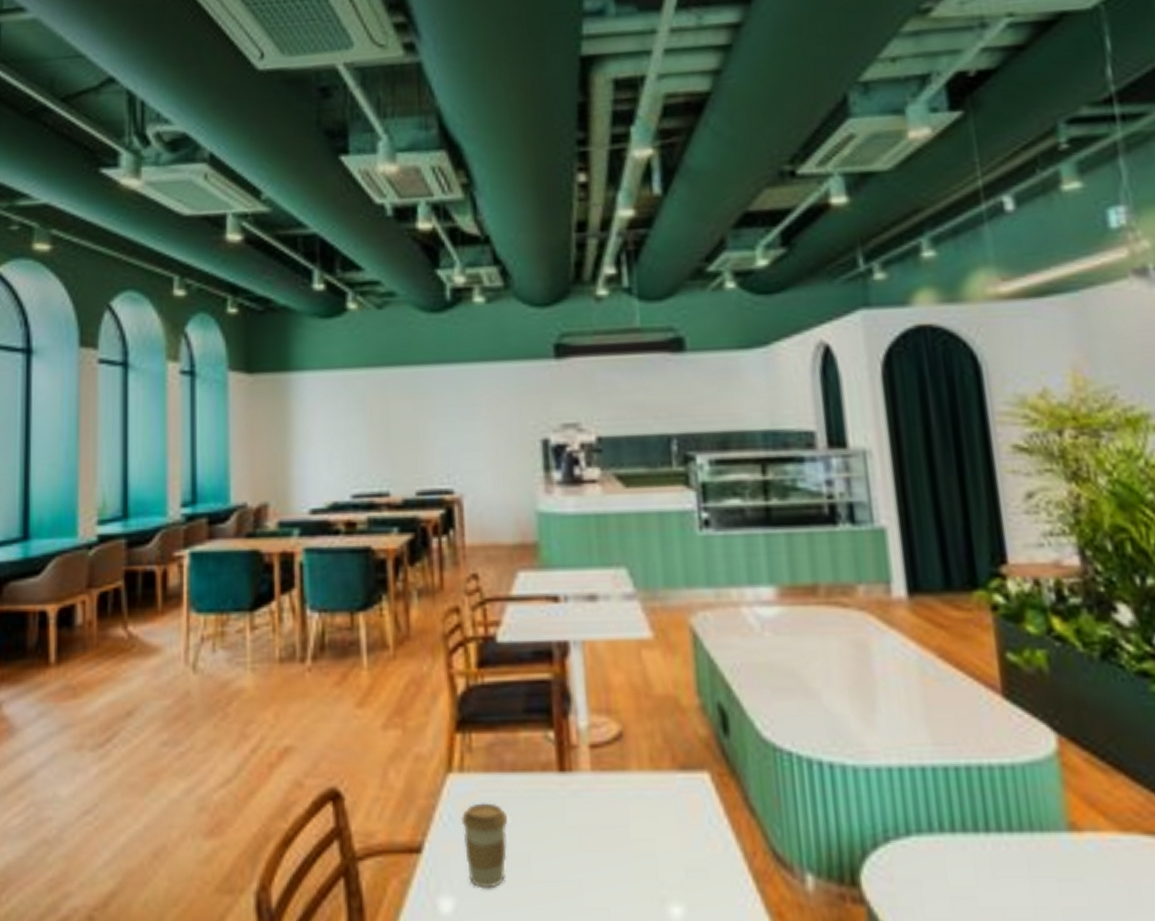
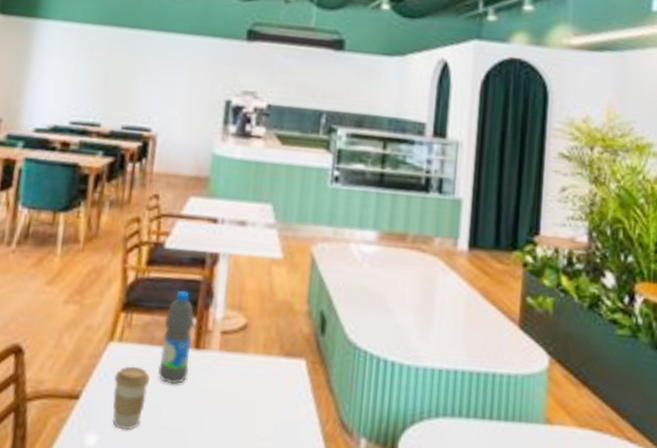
water bottle: none [513,695,557,822] -> present [158,290,195,385]

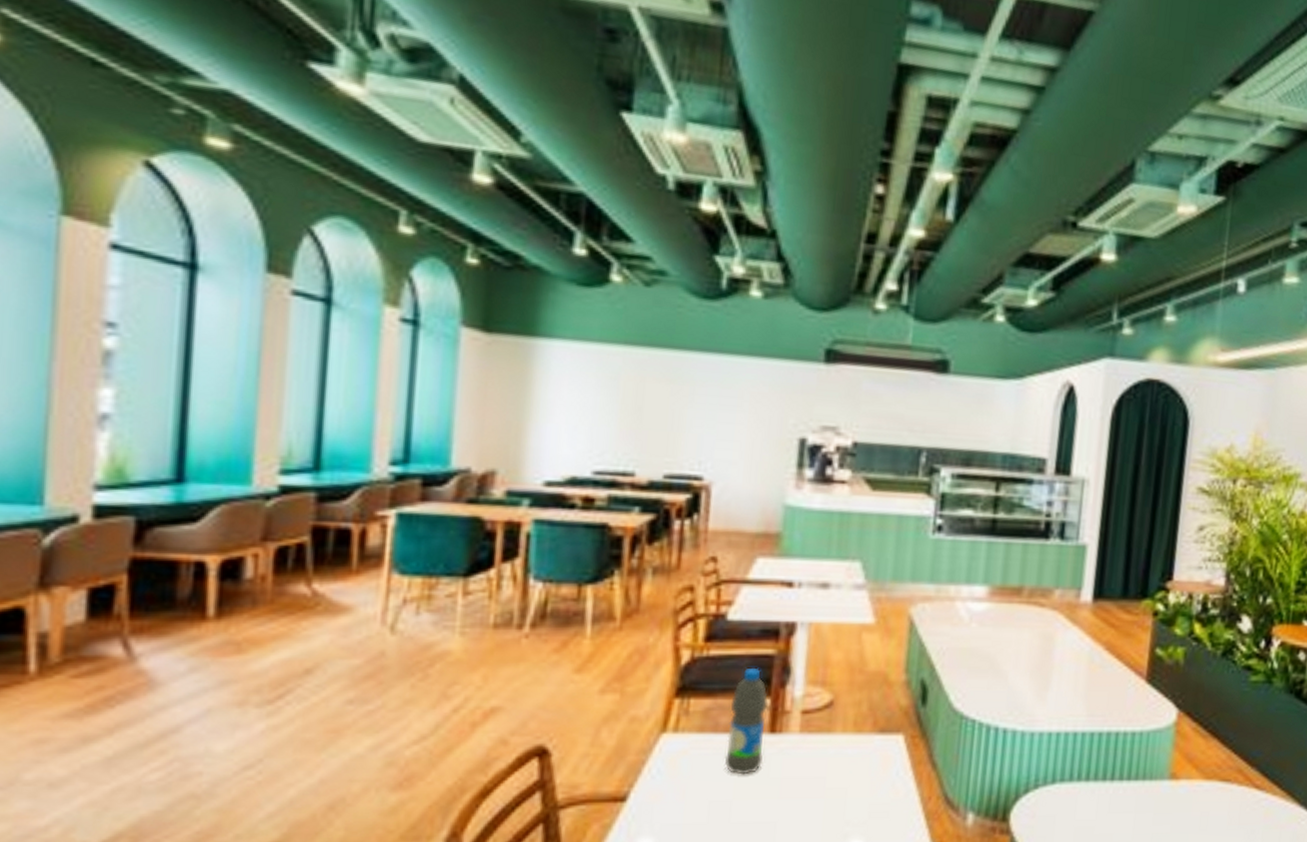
coffee cup: present [113,366,150,430] -> none [670,759,716,830]

